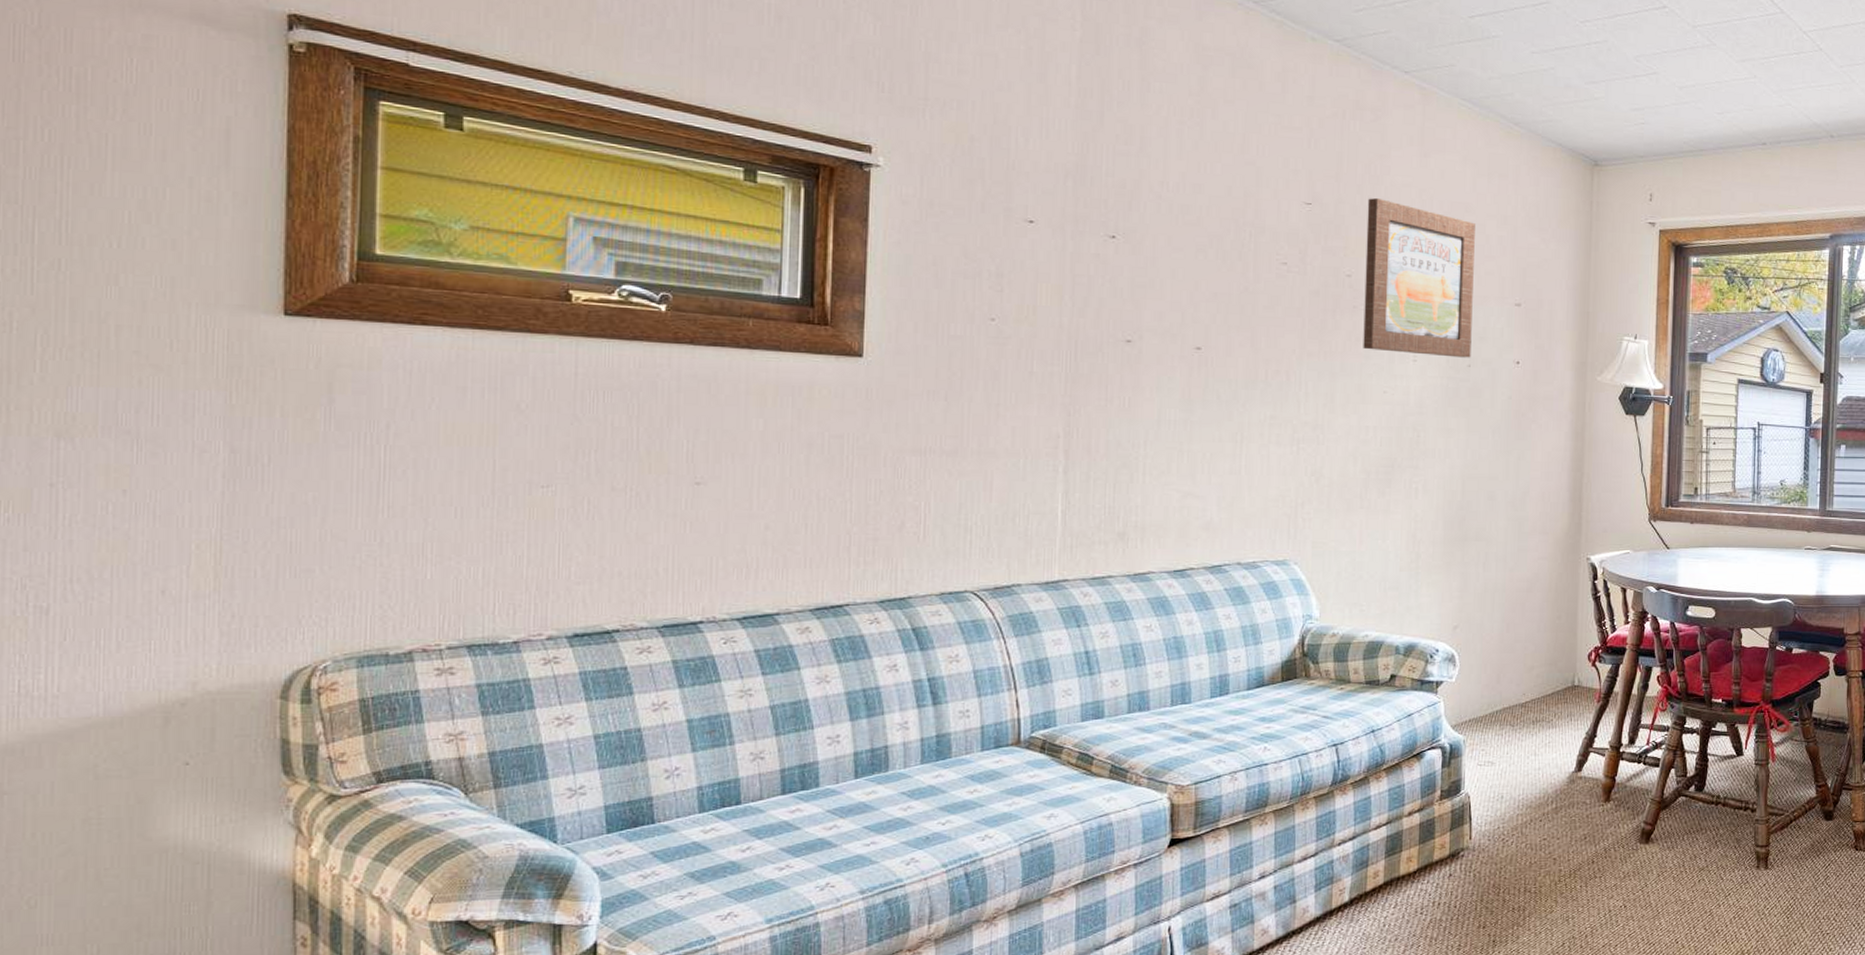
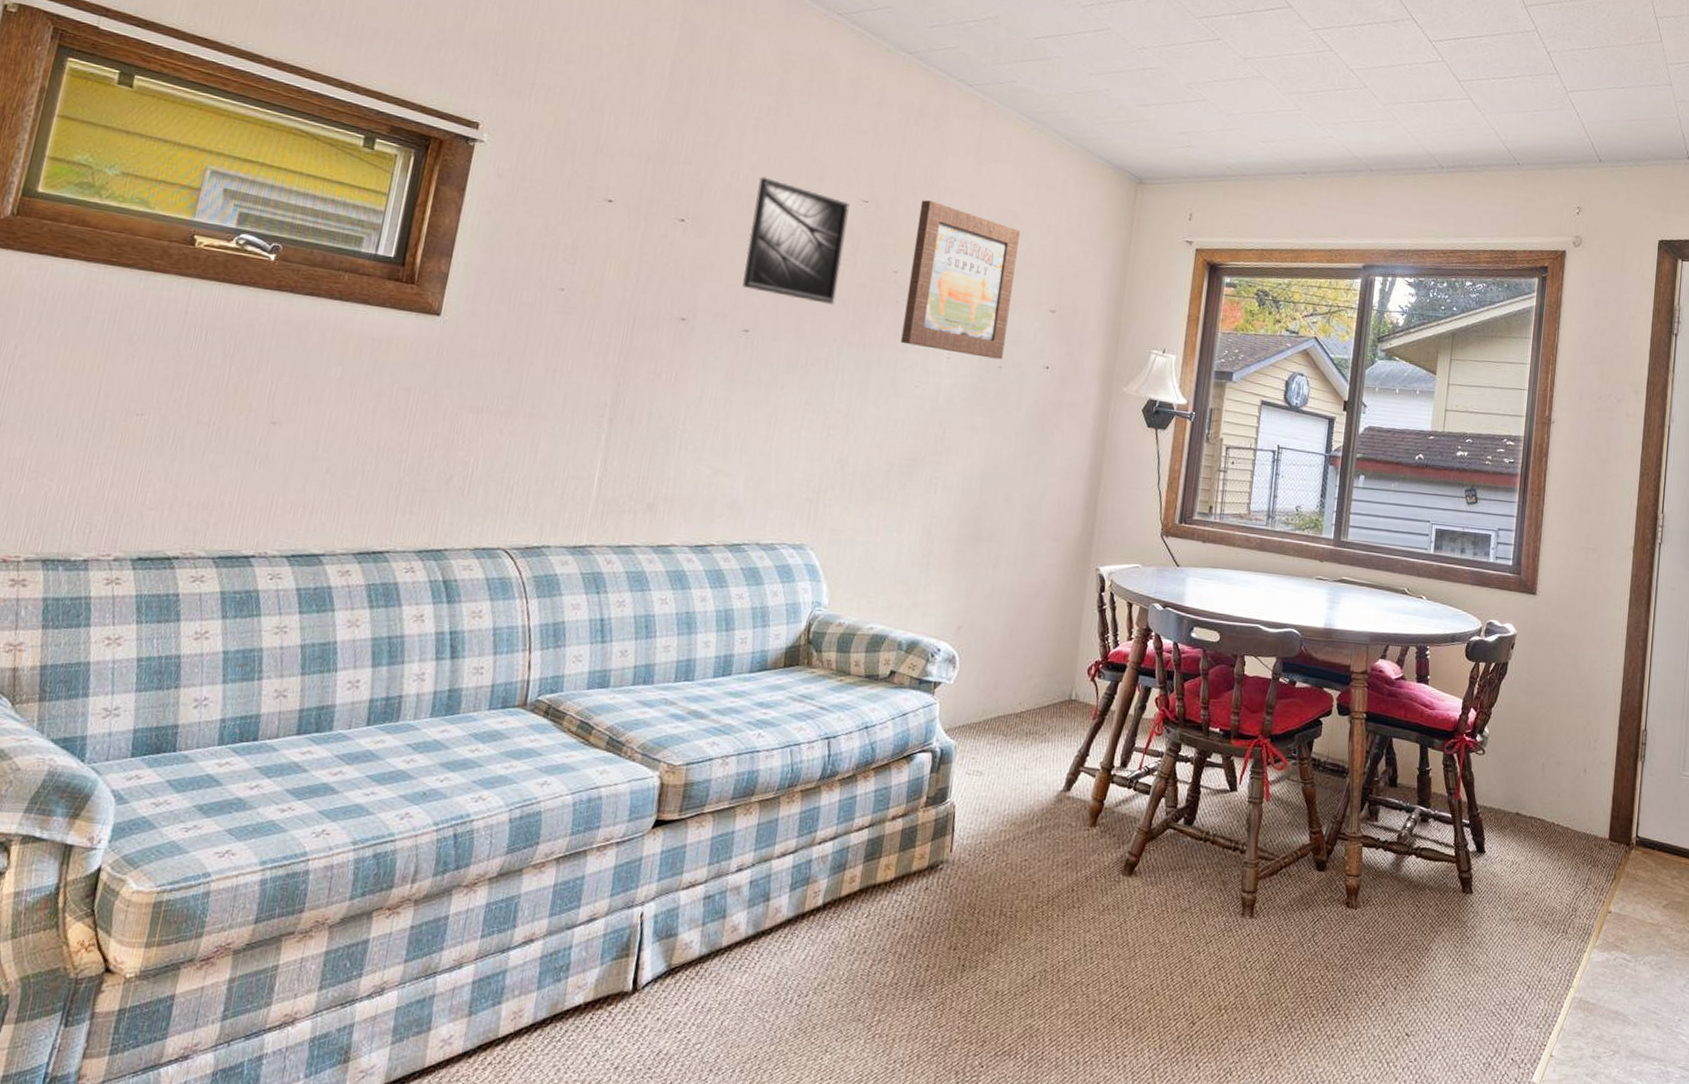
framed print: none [1187,184,1292,315] -> present [742,177,850,305]

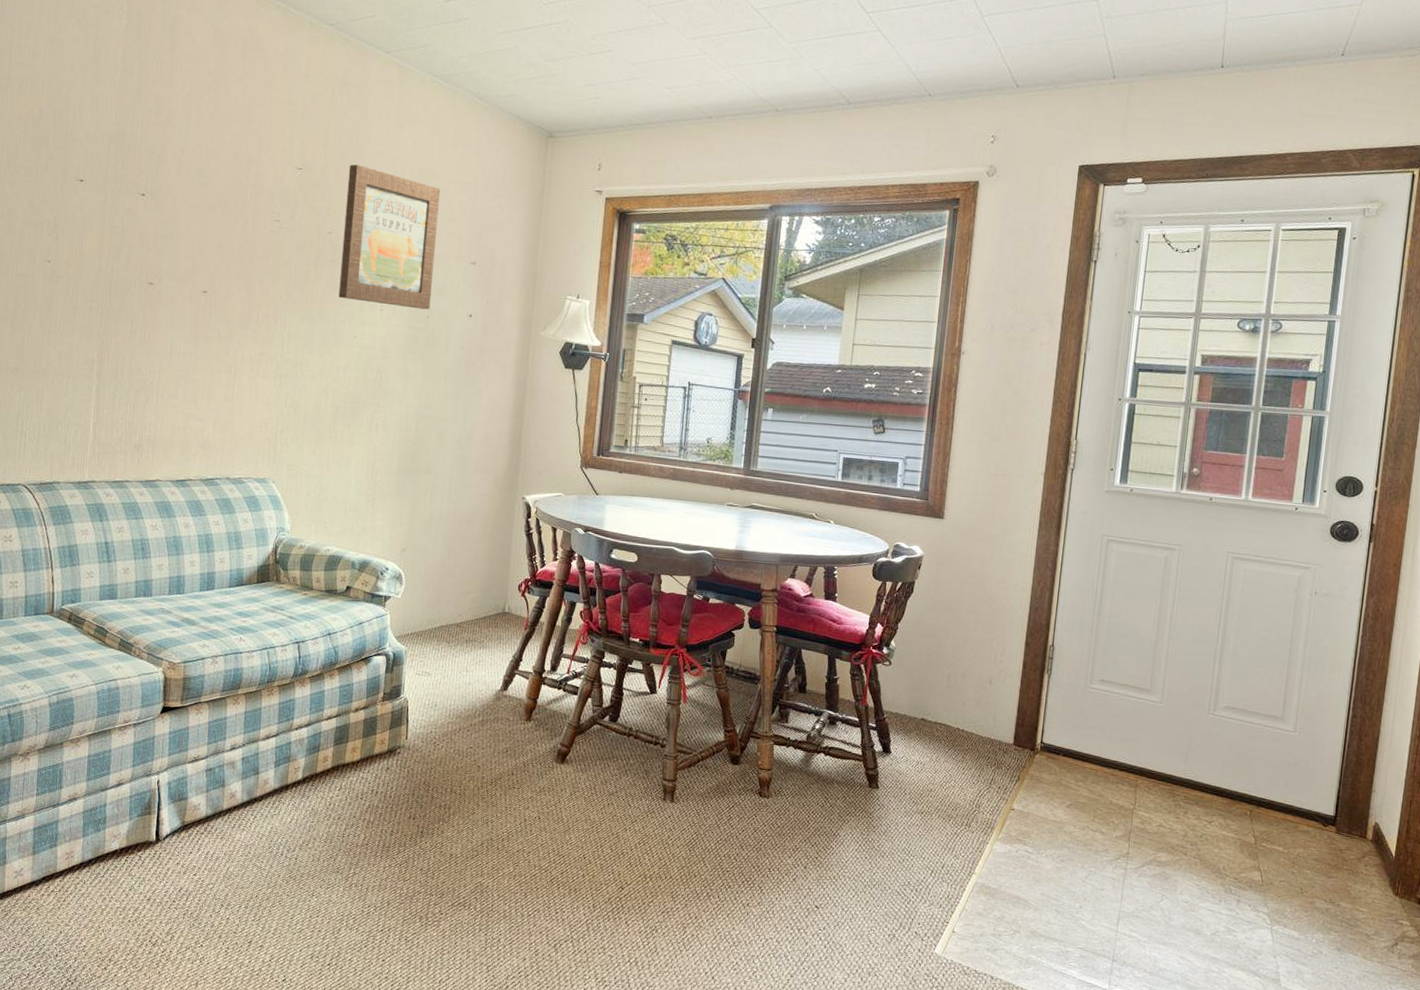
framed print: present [742,177,850,305] -> none [198,151,286,265]

